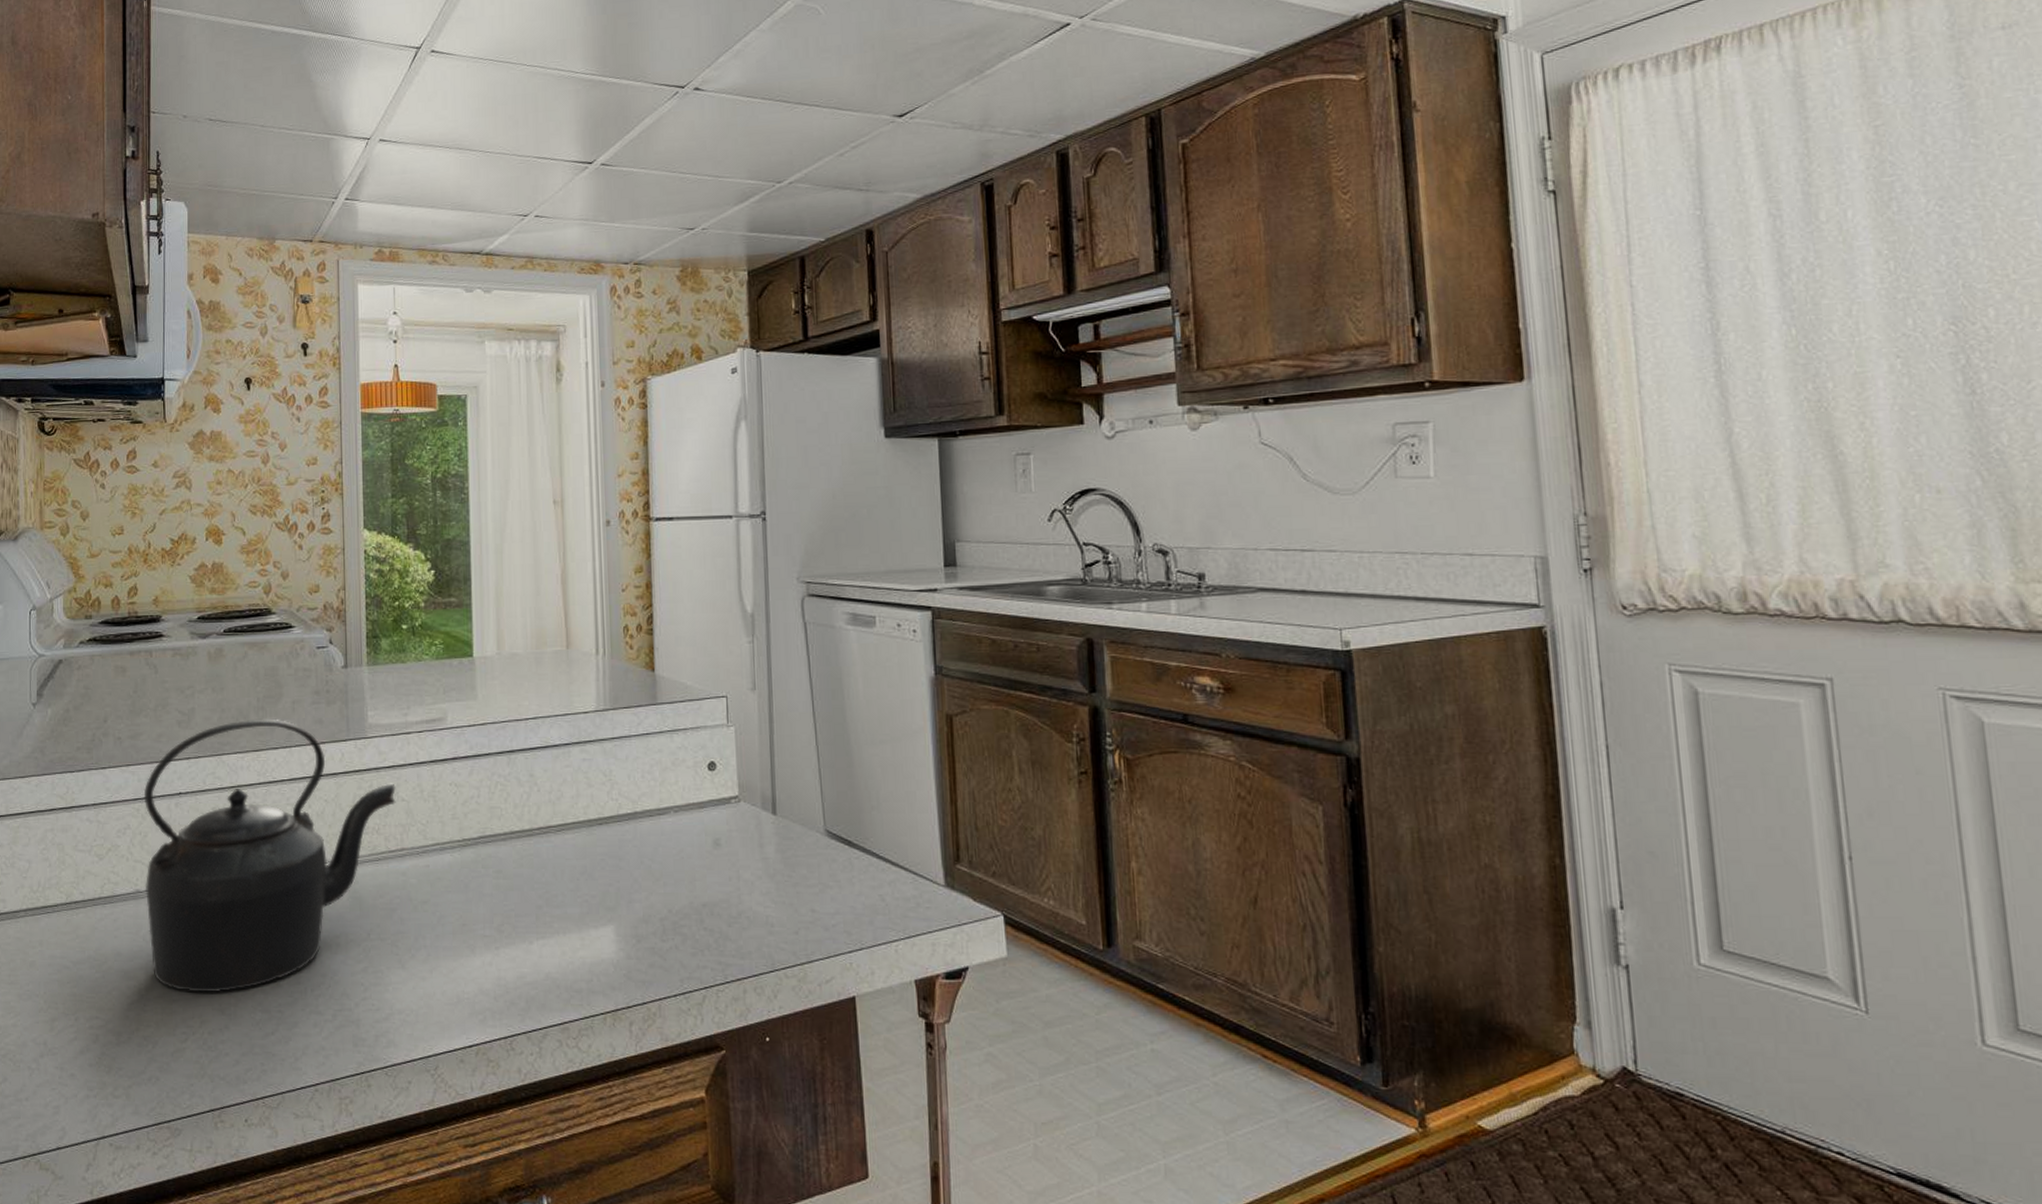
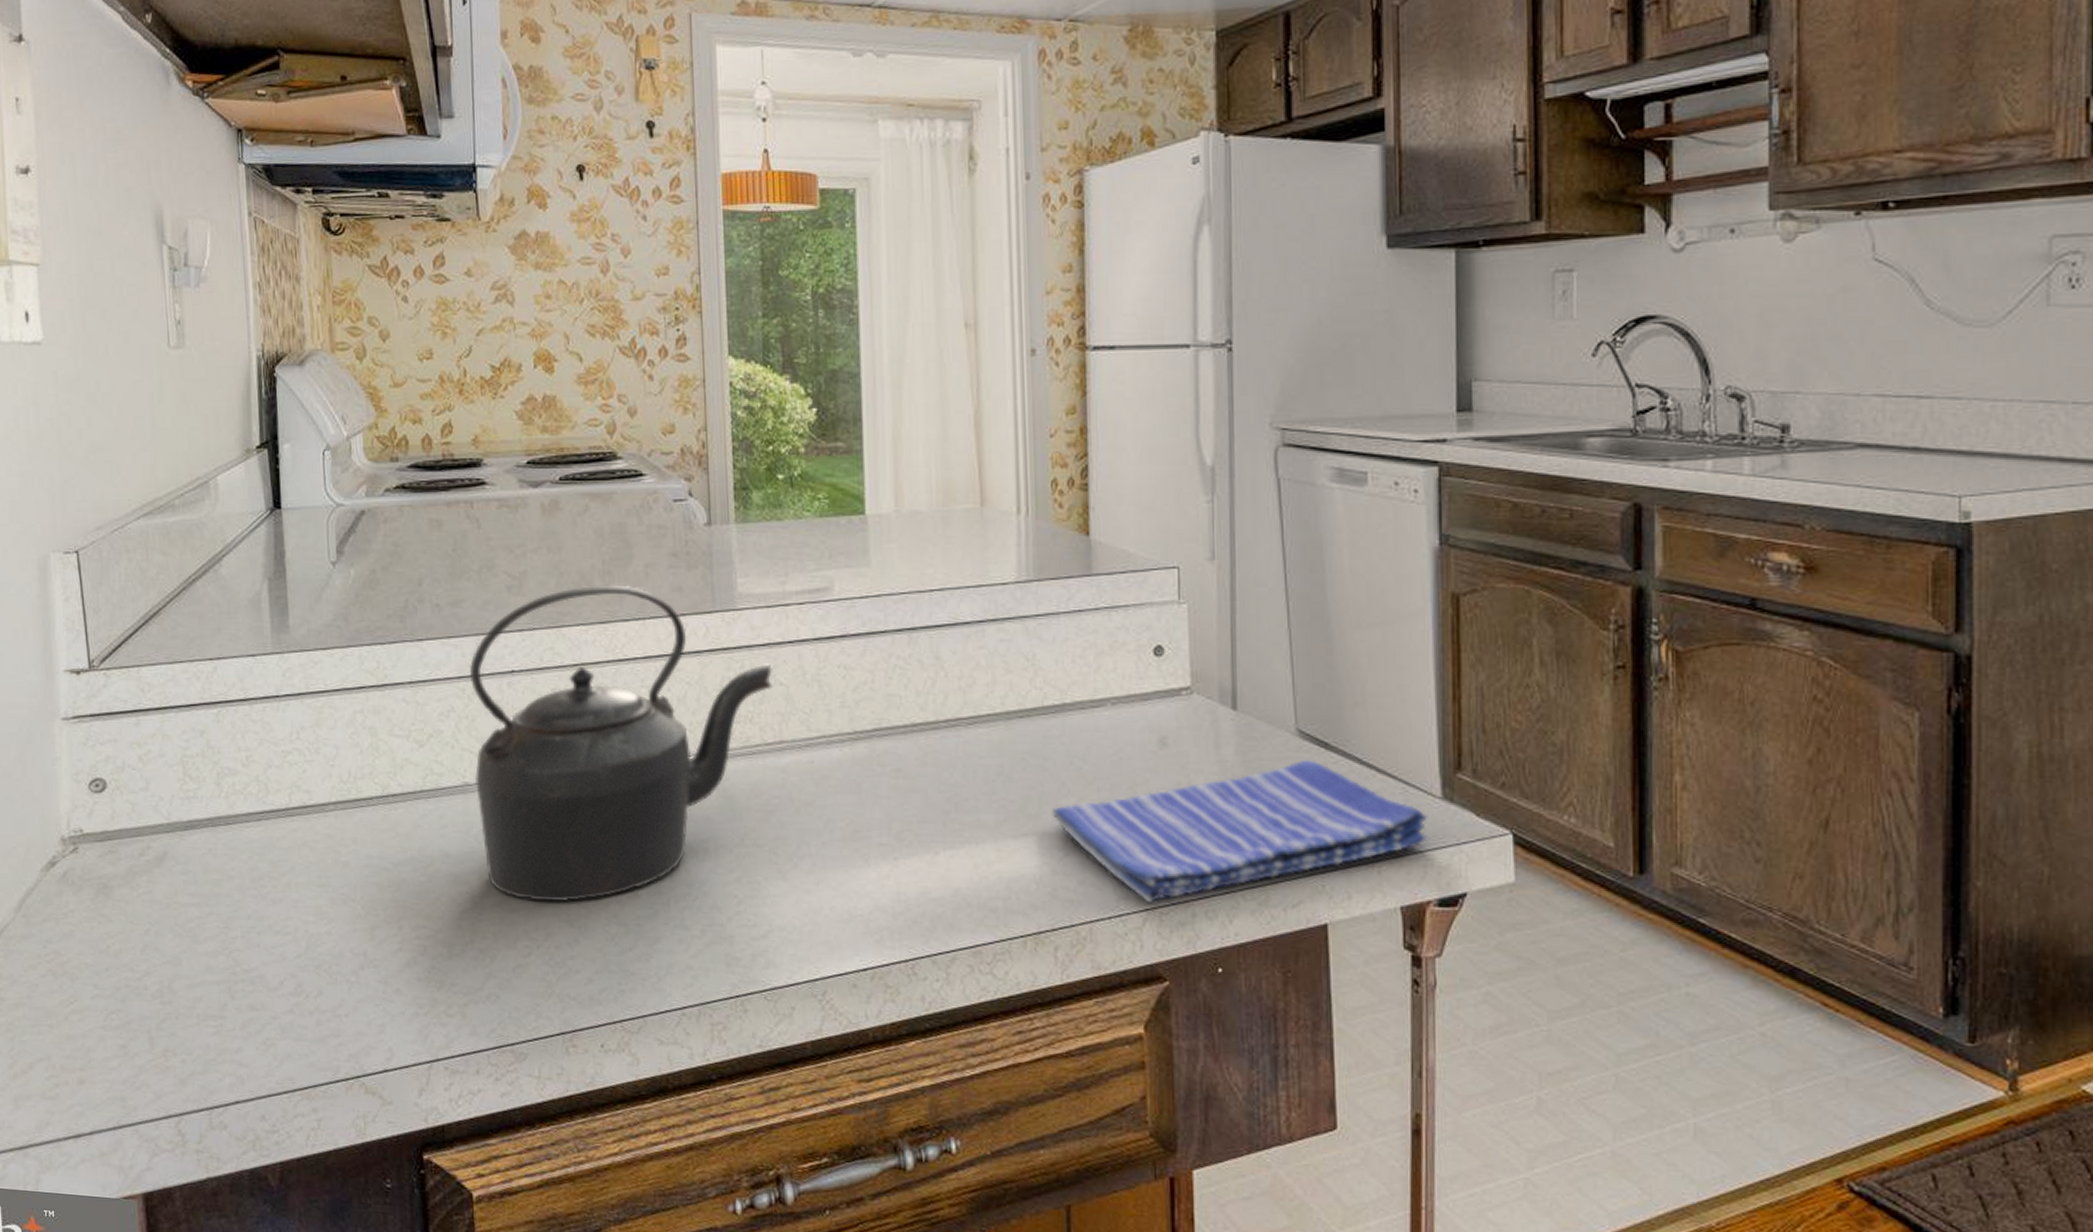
dish towel: none [626,855,934,983] -> present [1051,759,1428,904]

